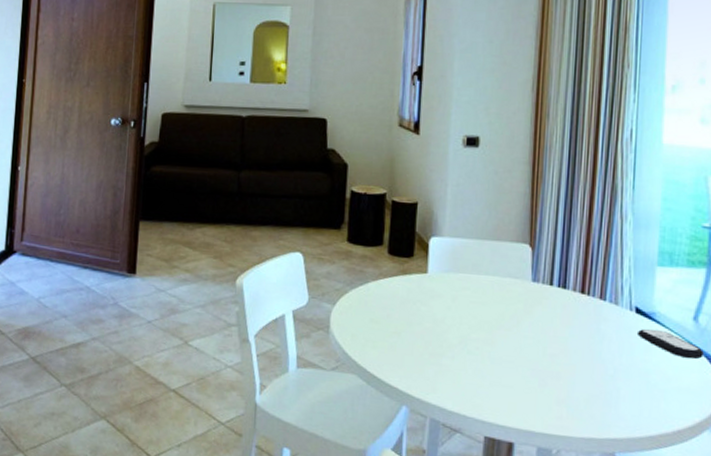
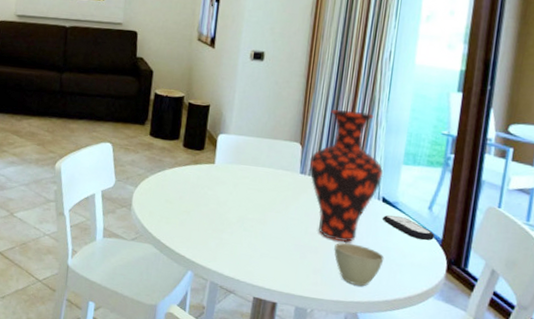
vase: none [542,202,634,365] -> present [308,109,383,243]
cup: none [580,364,644,420] -> present [334,242,384,287]

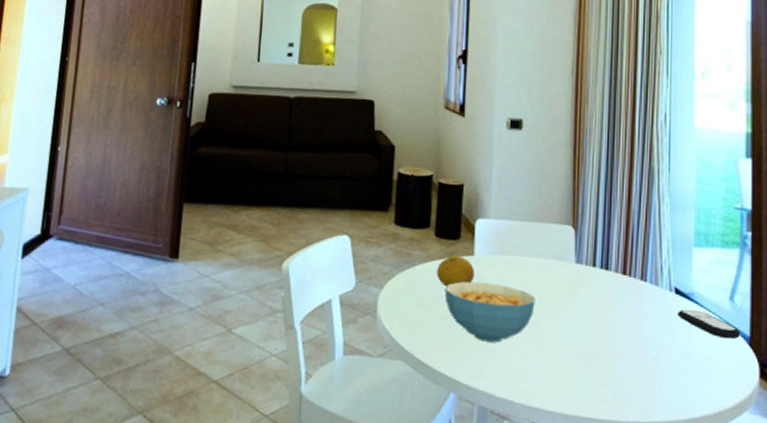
fruit: none [182,163,215,188] -> present [437,255,475,287]
cereal bowl: none [188,184,264,234] -> present [444,281,535,343]
vase: present [308,109,383,243] -> none [585,184,673,347]
cup: present [334,242,384,287] -> none [624,346,685,402]

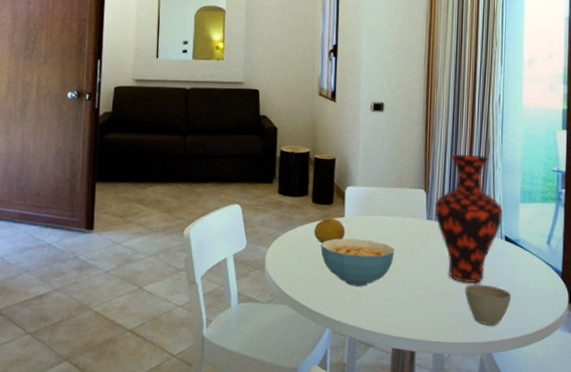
vase: none [585,184,673,347] -> present [434,154,504,284]
cup: none [624,346,685,402] -> present [465,284,512,326]
remote control: present [678,310,740,340] -> none [507,253,555,275]

